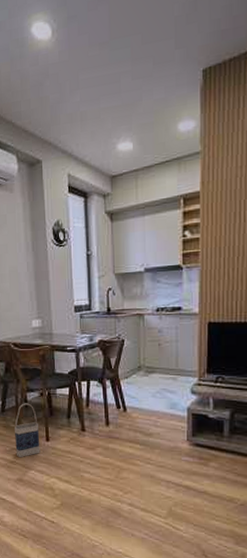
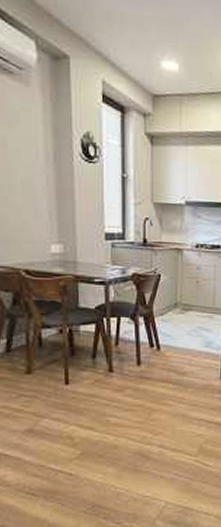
bag: present [15,403,40,458] -> none [24,341,57,406]

